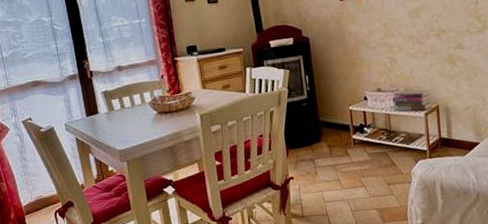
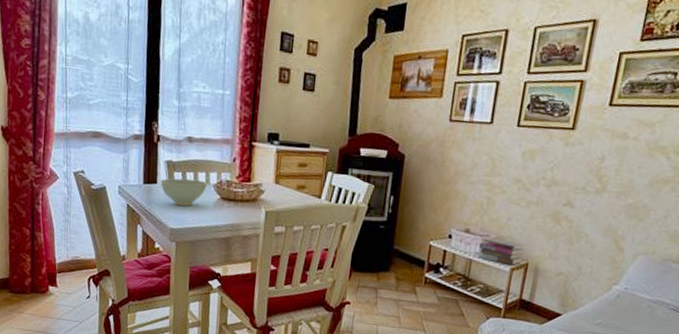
bowl: none [101,101,144,129] -> present [160,178,208,207]

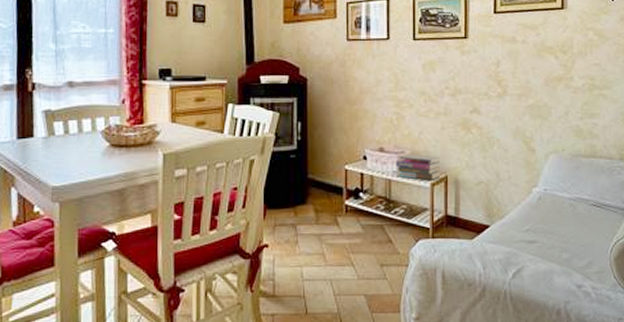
bowl: present [160,178,208,207] -> none [37,127,94,160]

